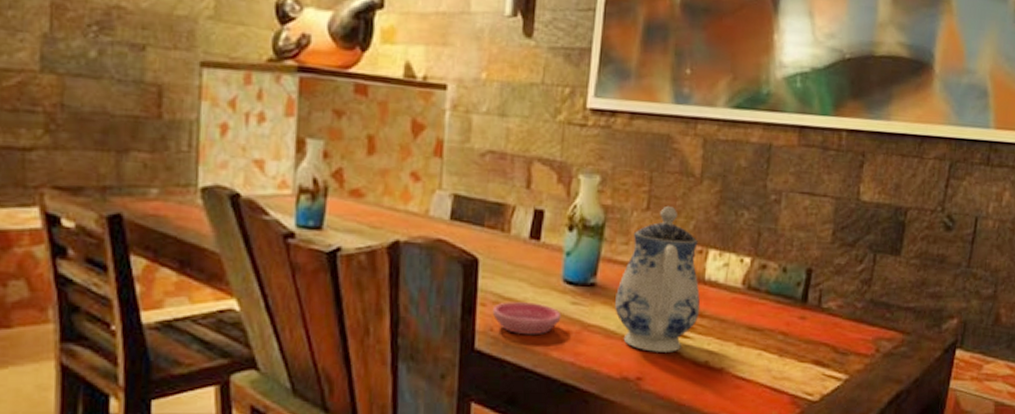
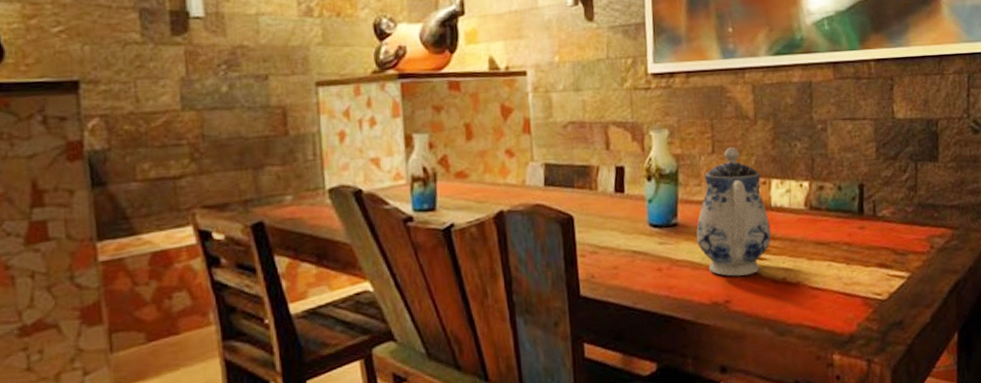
saucer: present [492,302,562,335] -> none [591,248,652,277]

